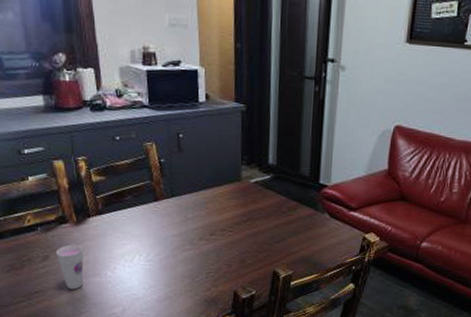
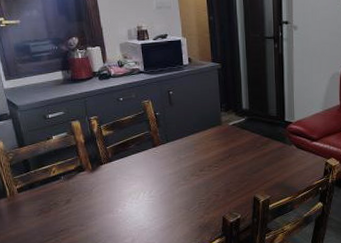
cup: present [56,244,84,290] -> none [77,188,99,226]

